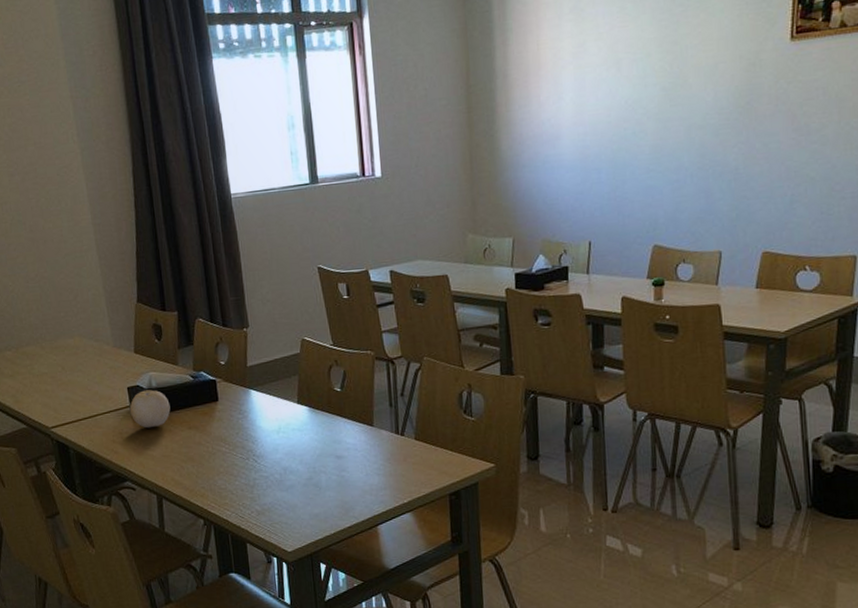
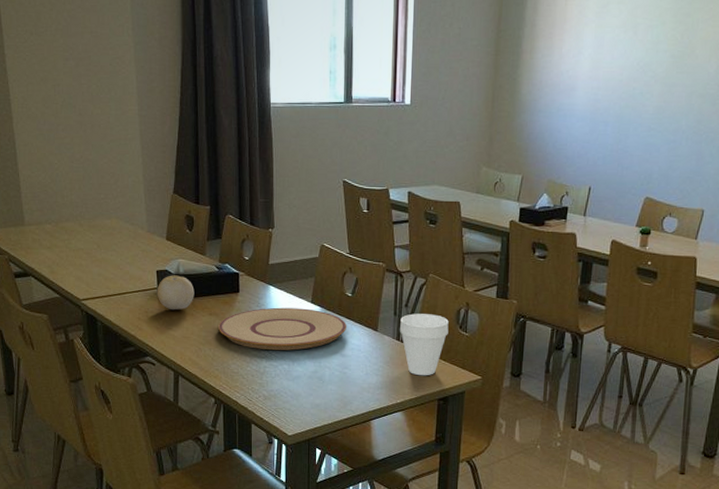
plate: none [199,410,339,461] -> present [219,307,346,351]
cup: none [397,400,452,471] -> present [400,313,449,376]

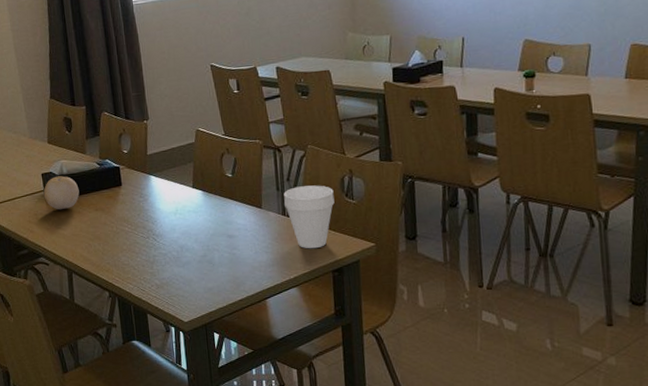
plate: present [219,307,346,351] -> none [105,194,230,239]

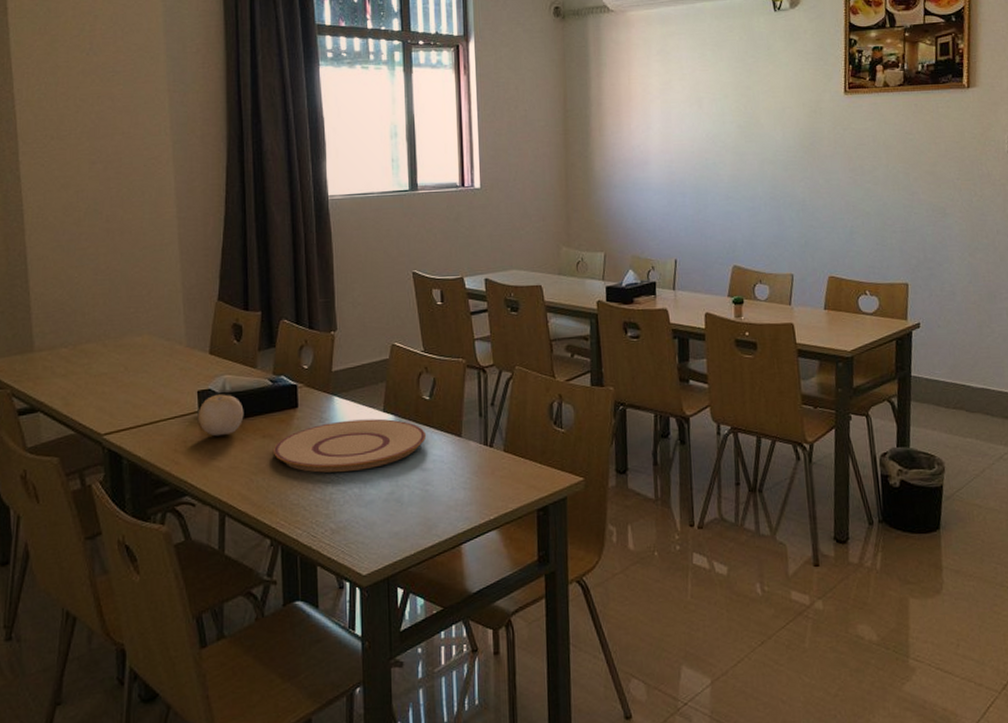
plate: none [105,194,230,239] -> present [274,418,426,473]
cup: present [284,185,335,249] -> none [487,411,542,485]

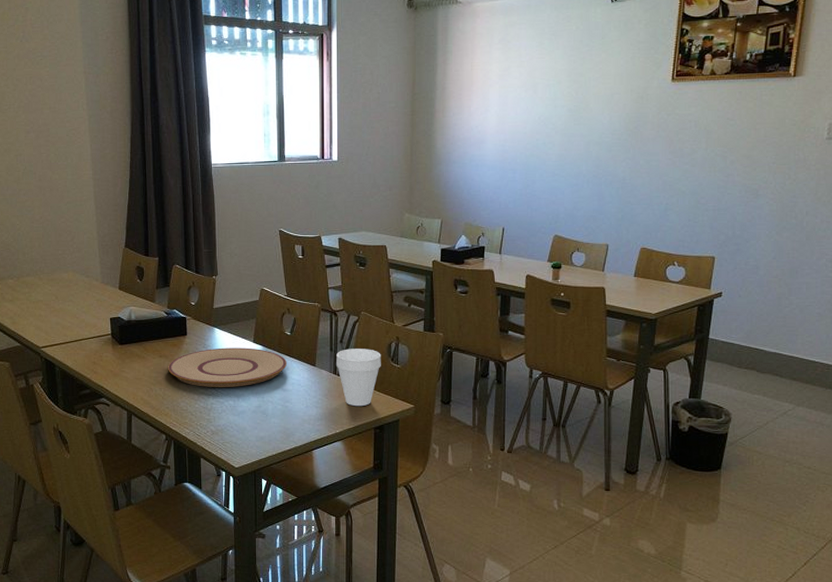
fruit: present [197,394,244,437] -> none [110,321,145,354]
cup: none [487,411,542,485] -> present [336,349,381,407]

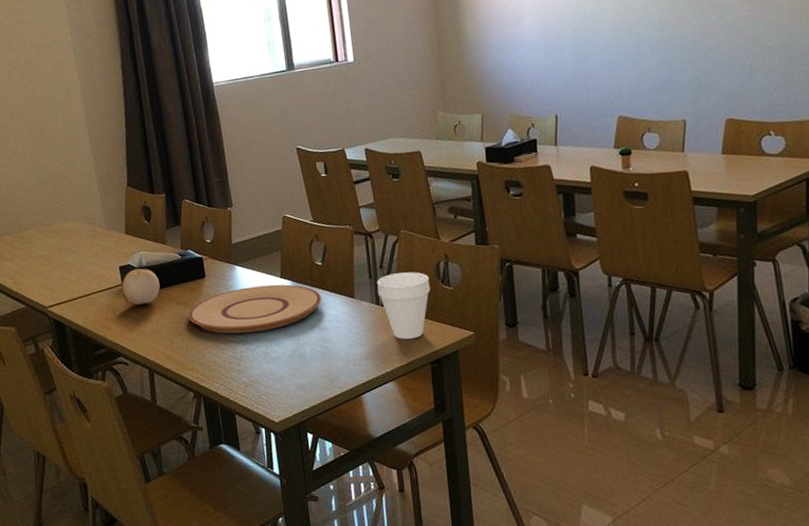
fruit: none [110,321,145,354] -> present [121,268,160,305]

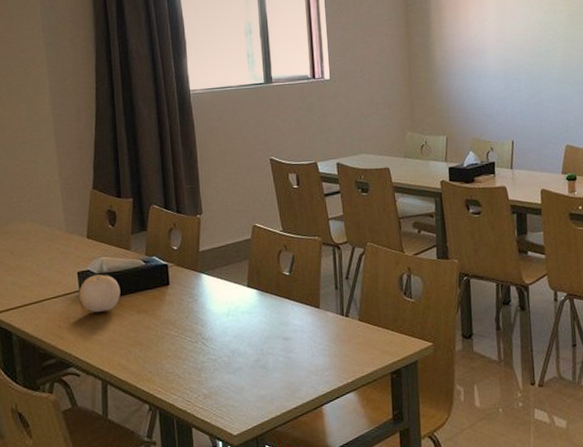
plate: present [188,284,321,334] -> none [149,293,287,344]
cup: present [377,271,431,340] -> none [342,283,393,351]

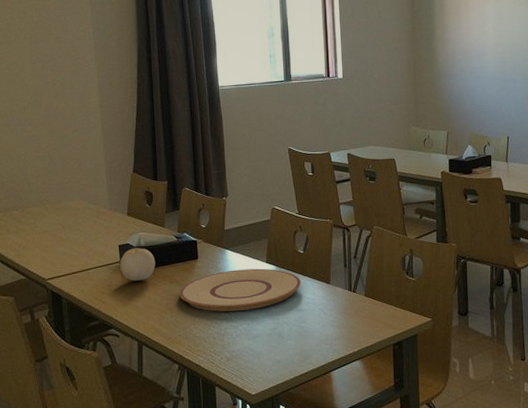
plate: none [149,293,287,344] -> present [179,268,301,312]

